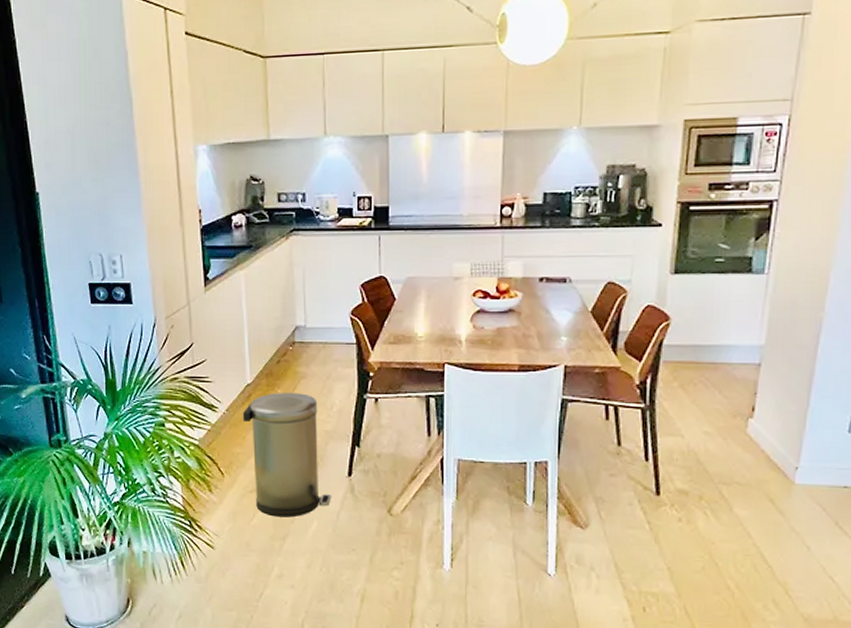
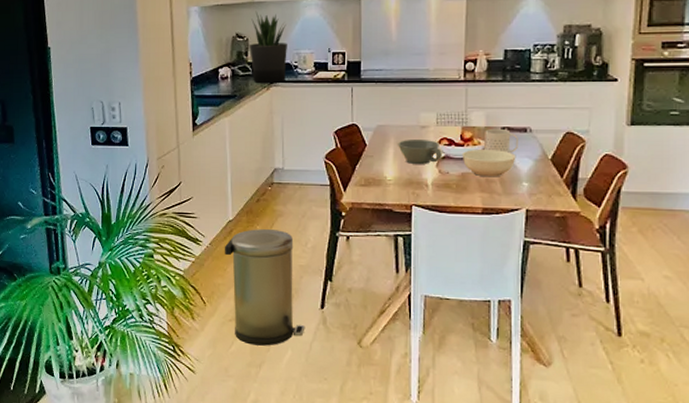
planter: none [265,150,308,233] -> present [249,11,287,84]
cup: none [429,292,476,319] -> present [398,140,442,164]
bowl: none [497,301,555,332] -> present [462,148,516,177]
mug: none [522,278,557,305] -> present [484,128,518,153]

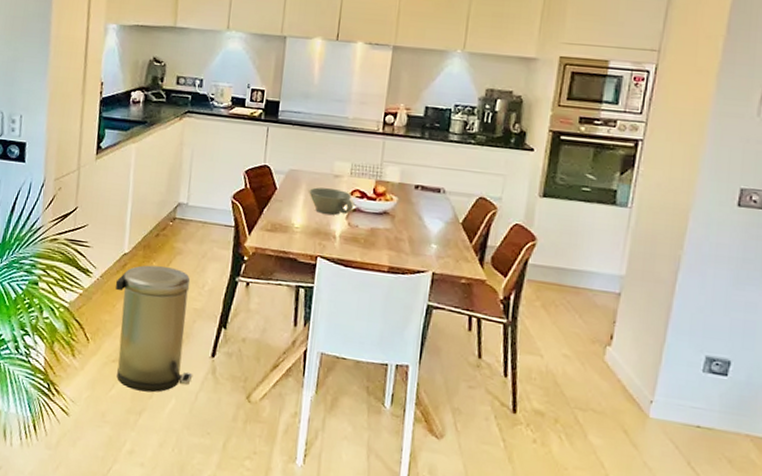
planter: present [249,11,287,84] -> none [165,36,207,114]
bowl: present [462,148,516,177] -> none [373,205,428,236]
mug: present [484,128,518,153] -> none [396,185,431,213]

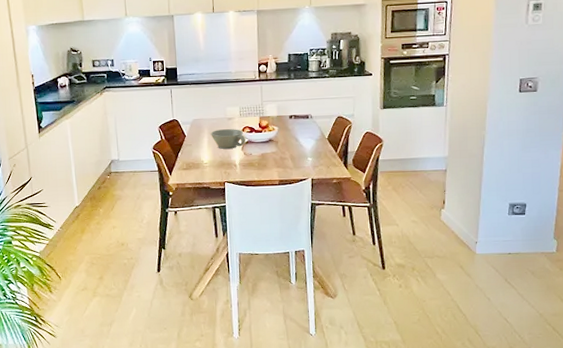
pedal bin: present [115,265,193,393] -> none [73,211,146,308]

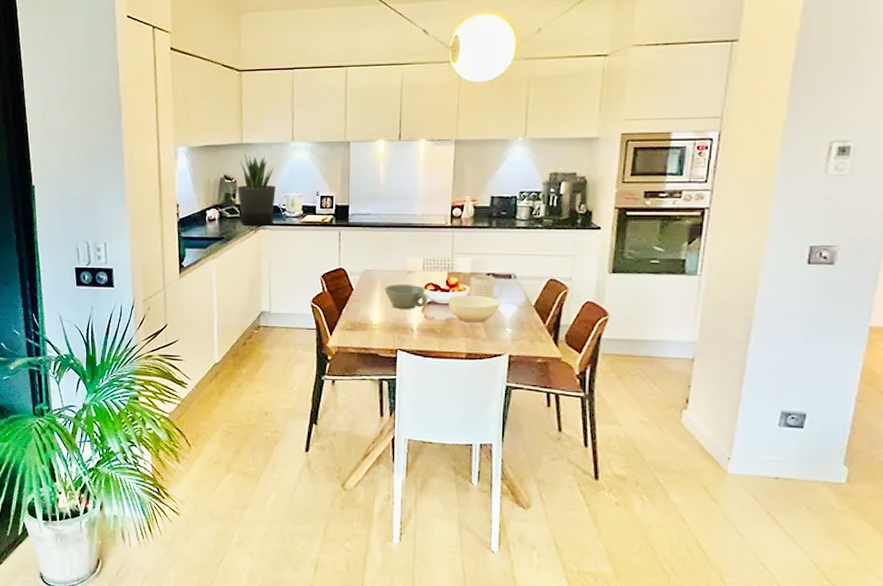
planter: none [82,28,116,90] -> present [237,152,276,227]
bowl: none [261,133,302,156] -> present [447,294,501,323]
mug: none [277,116,303,136] -> present [469,274,503,299]

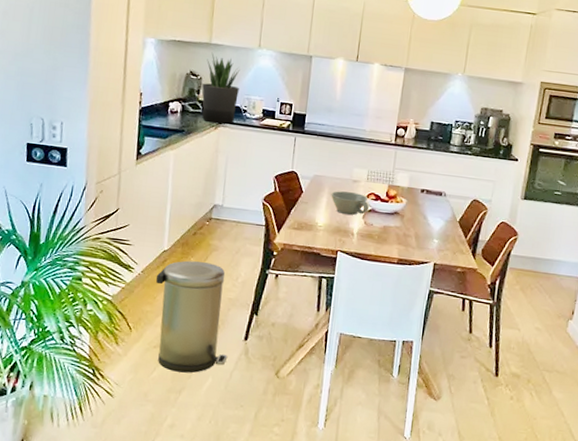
pedal bin: none [209,372,290,489] -> present [155,260,228,373]
bowl: present [447,294,501,323] -> none [385,206,431,233]
mug: present [469,274,503,299] -> none [405,189,434,213]

